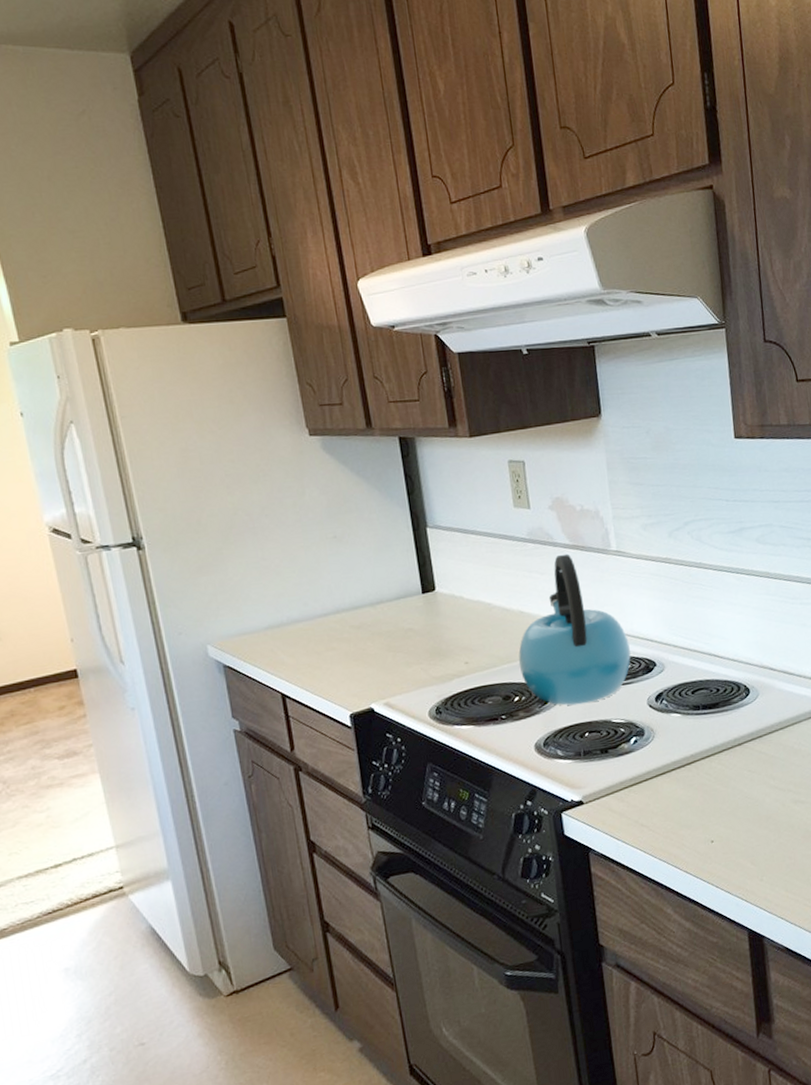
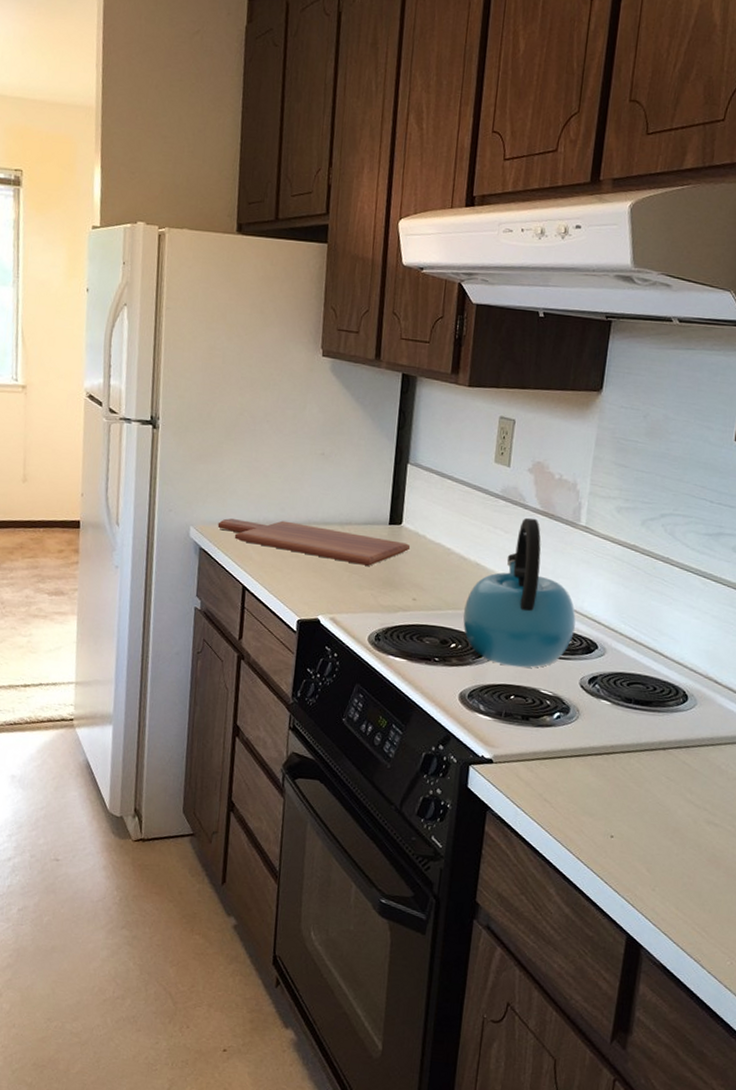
cutting board: none [237,608,450,648] -> present [217,518,411,566]

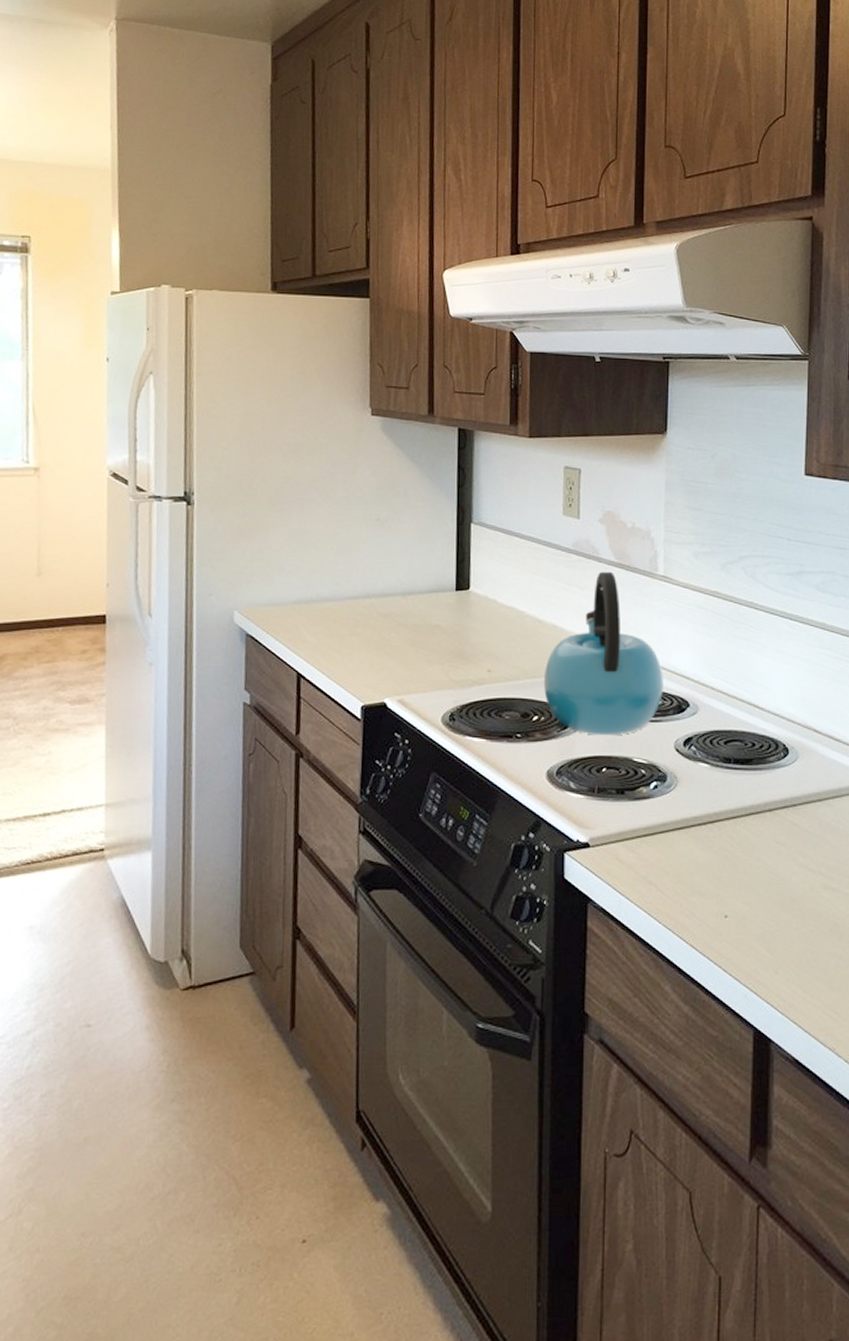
cutting board: present [217,518,411,566] -> none [265,596,481,638]

